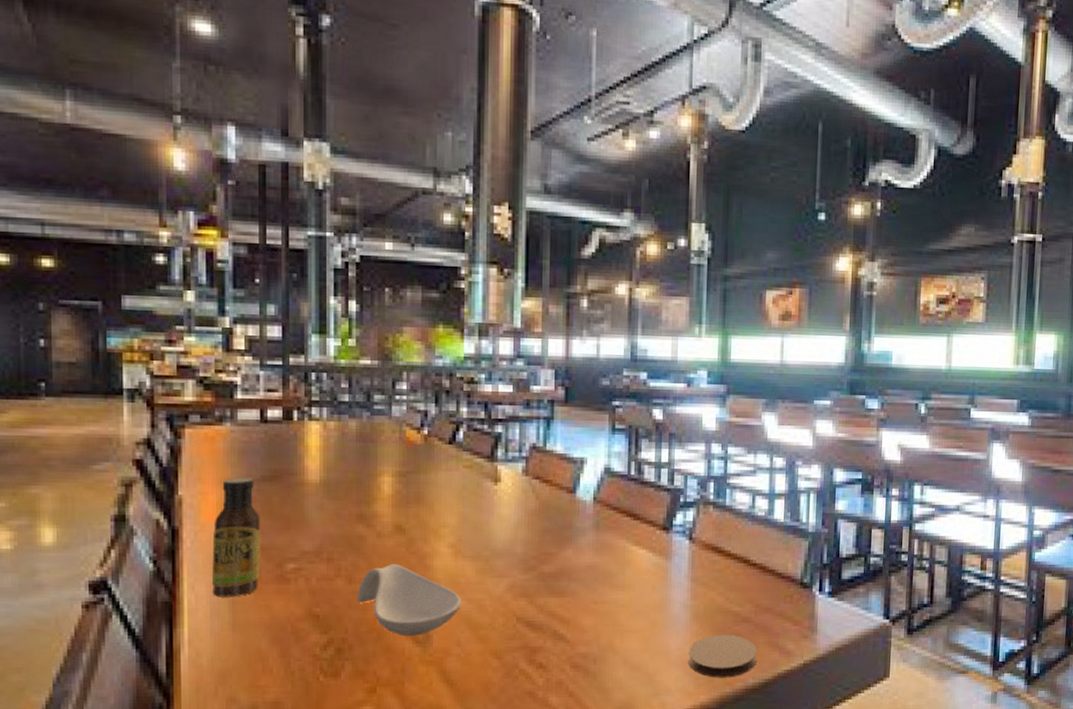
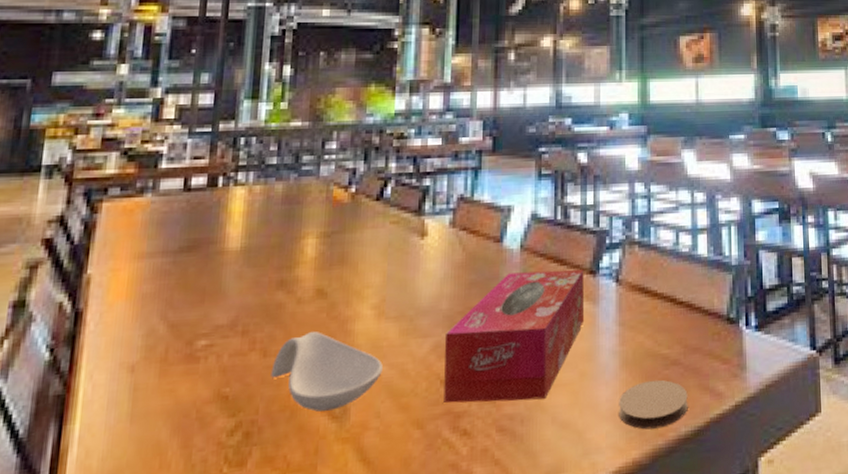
sauce bottle: present [211,477,261,597] -> none [112,249,174,385]
tissue box: none [519,523,657,642] -> present [444,269,585,403]

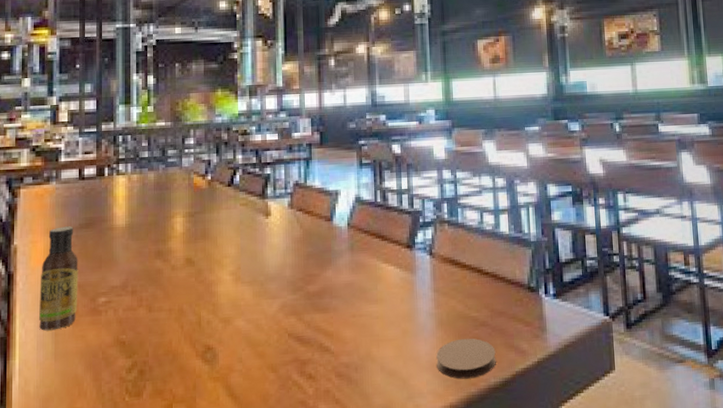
sauce bottle: none [112,249,174,385] -> present [38,226,78,331]
spoon rest: present [271,332,383,412] -> none [156,292,242,356]
tissue box: present [444,269,585,403] -> none [289,244,404,353]

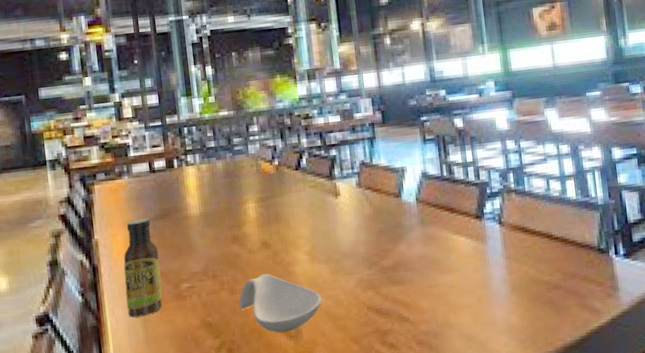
spoon rest: none [156,292,242,356] -> present [239,274,322,333]
coaster: present [436,338,496,379] -> none [512,300,571,340]

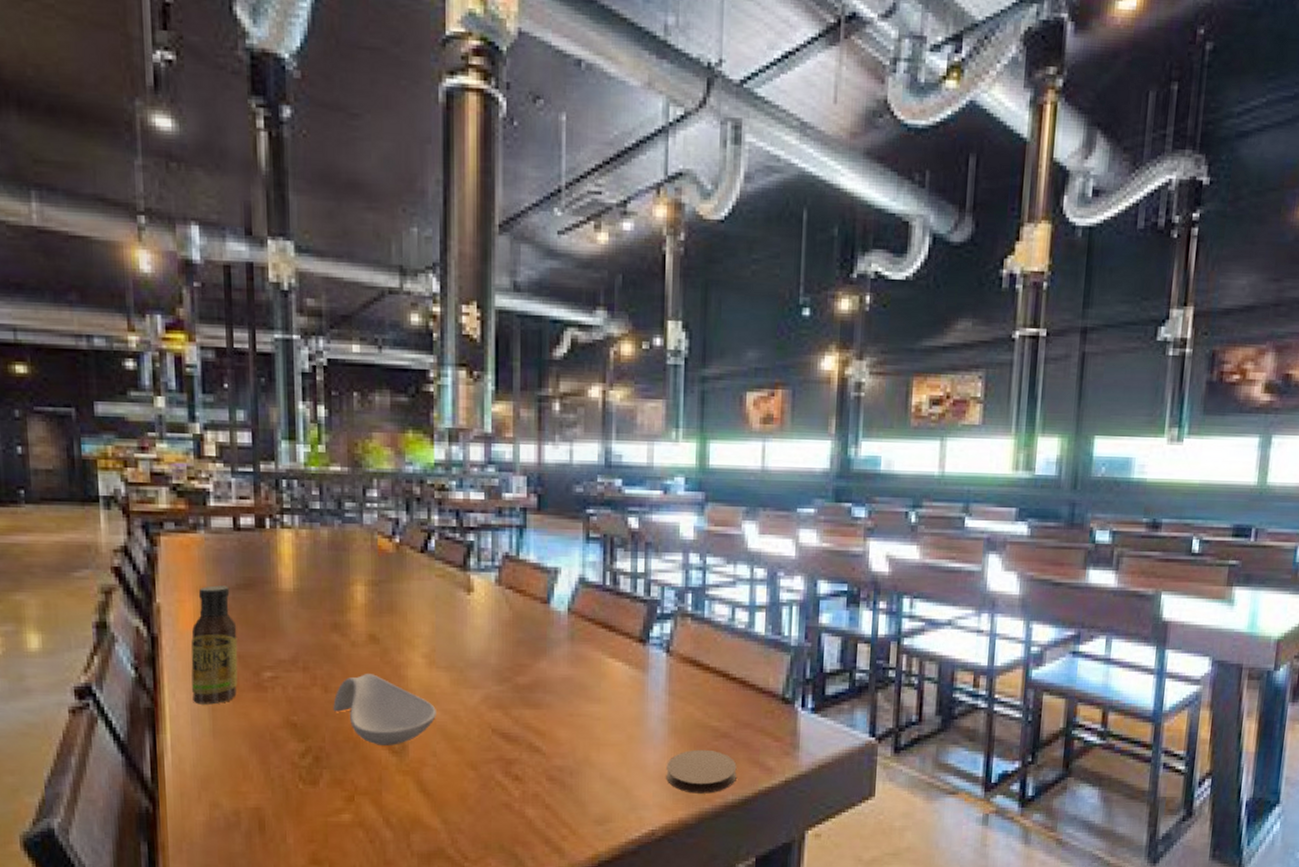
coaster: none [512,300,571,340] -> present [666,749,737,794]

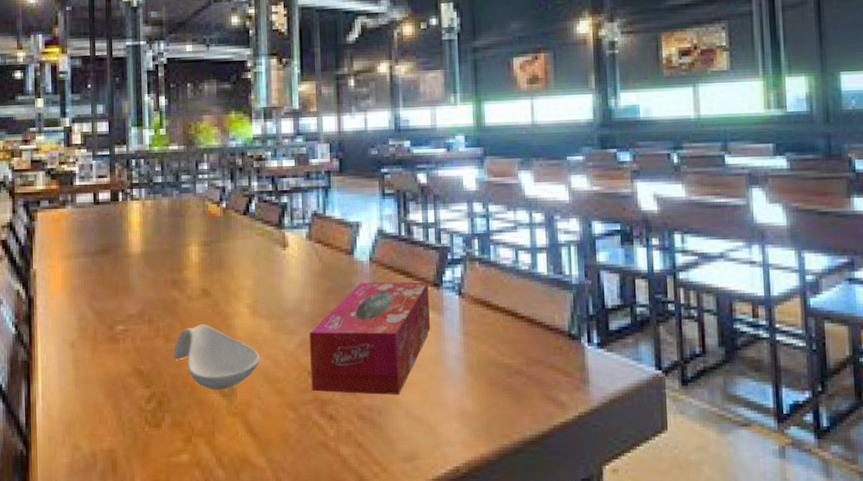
sauce bottle: present [191,585,238,705] -> none [58,252,96,356]
tissue box: none [494,635,634,756] -> present [309,281,431,395]
coaster: present [666,749,737,794] -> none [466,386,532,430]

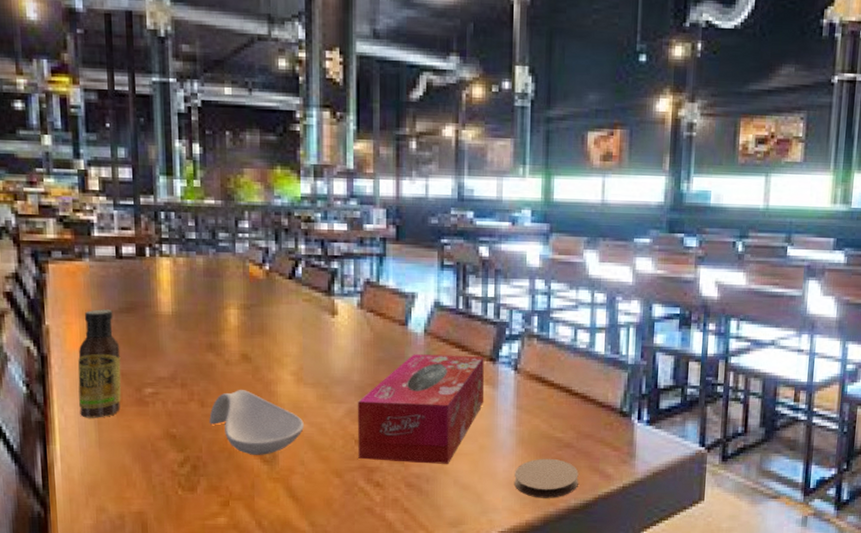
sauce bottle: none [58,252,96,356] -> present [78,309,121,418]
coaster: none [466,386,532,430] -> present [514,458,579,498]

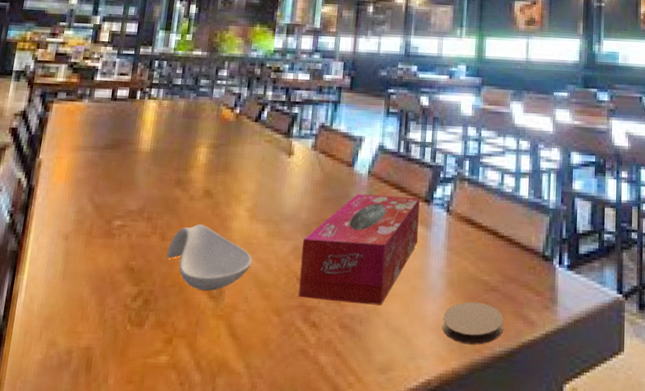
sauce bottle: present [78,309,121,418] -> none [52,145,100,249]

